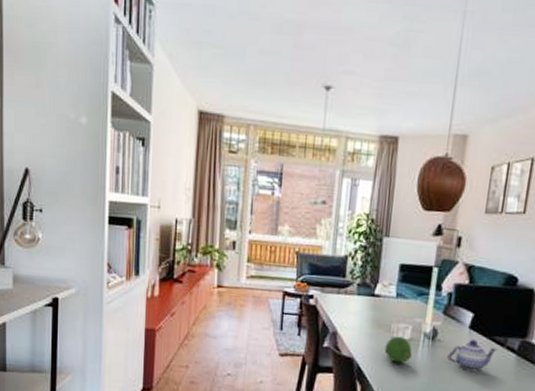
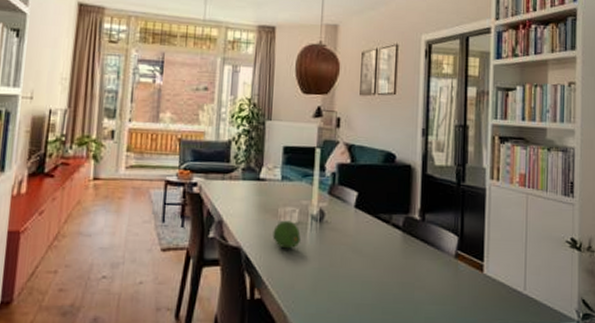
teapot: present [447,339,498,372] -> none [336,218,384,252]

